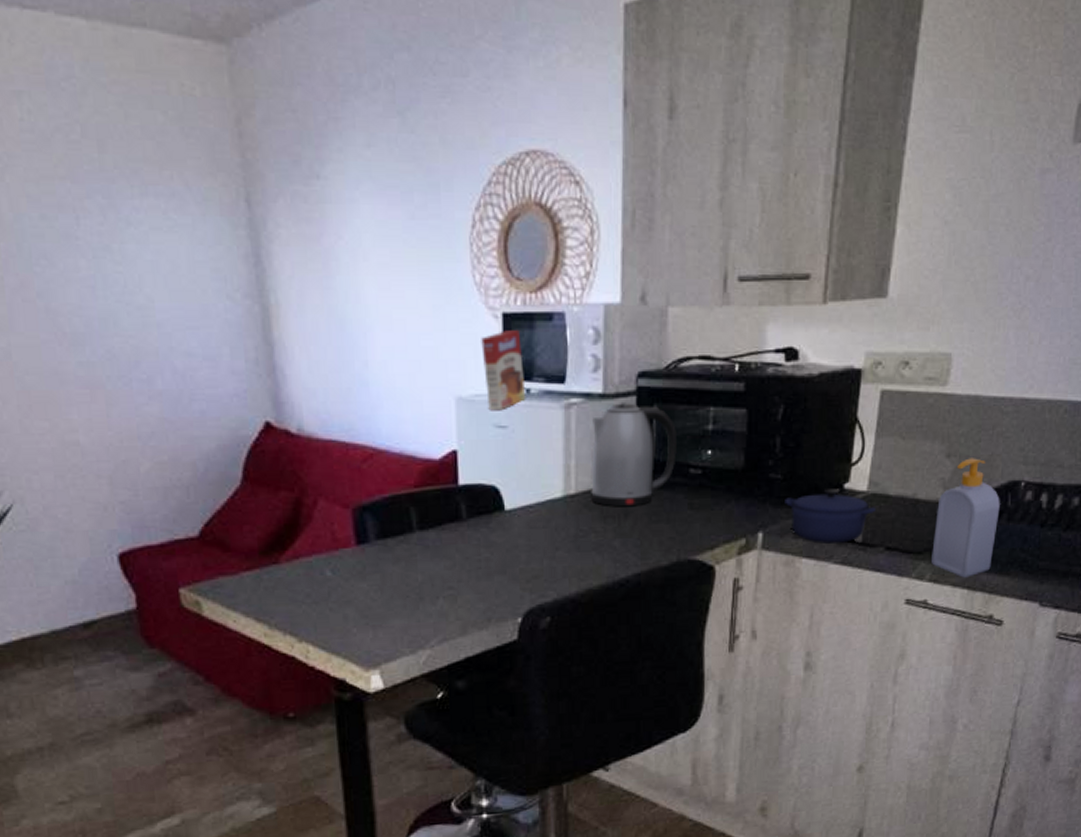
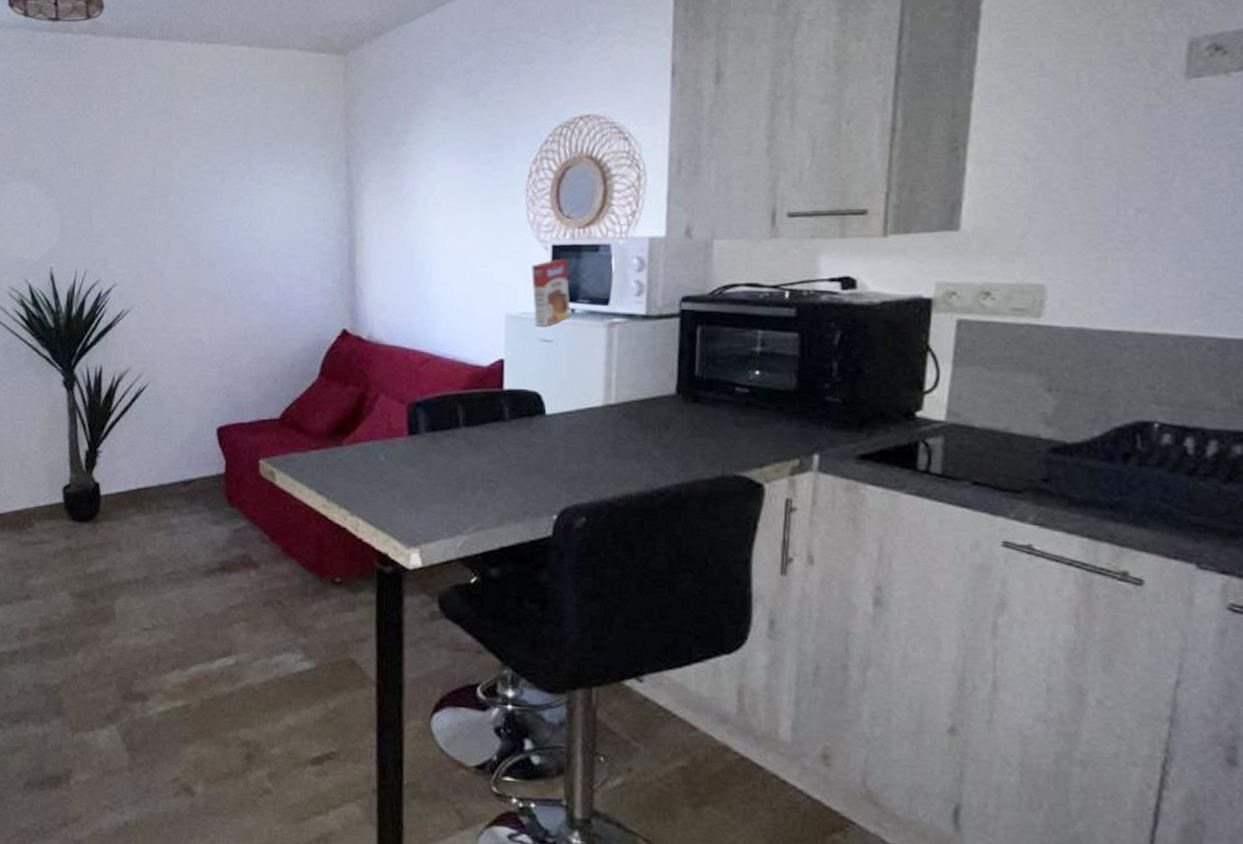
kettle: present [591,403,678,507] -> none [631,324,723,420]
cooking pot: present [785,487,876,545] -> none [844,414,957,474]
soap bottle: present [931,458,1000,578] -> none [1035,393,1126,525]

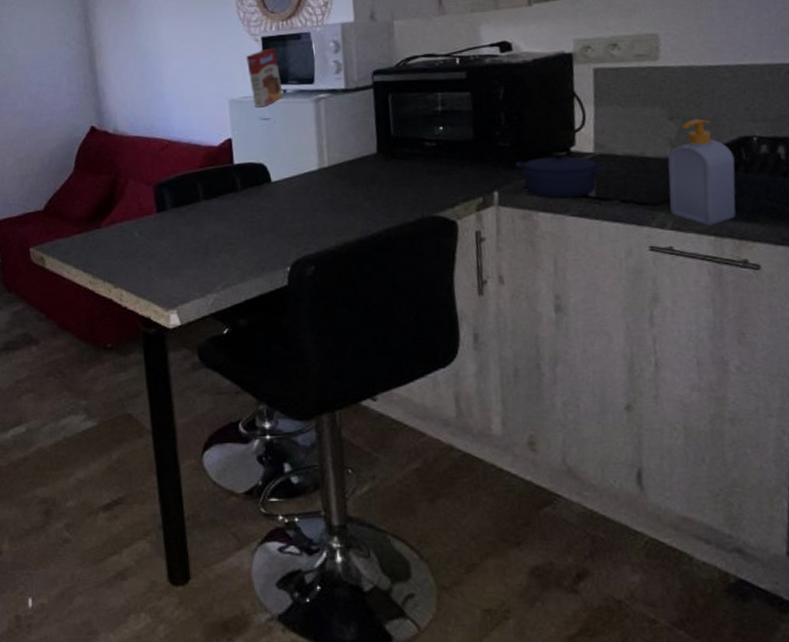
cooking pot: none [844,414,957,474] -> present [515,151,605,200]
soap bottle: none [1035,393,1126,525] -> present [667,119,736,226]

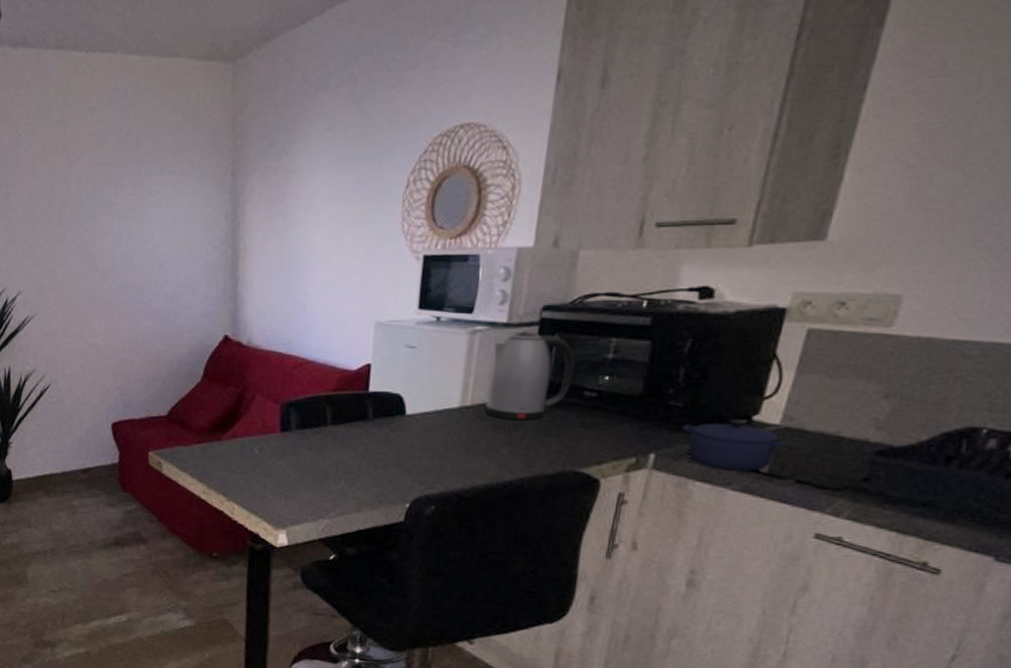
food box: present [246,48,284,108] -> none [401,269,437,334]
kettle: none [338,94,413,176] -> present [485,331,577,421]
soap bottle: present [667,119,736,226] -> none [852,400,951,521]

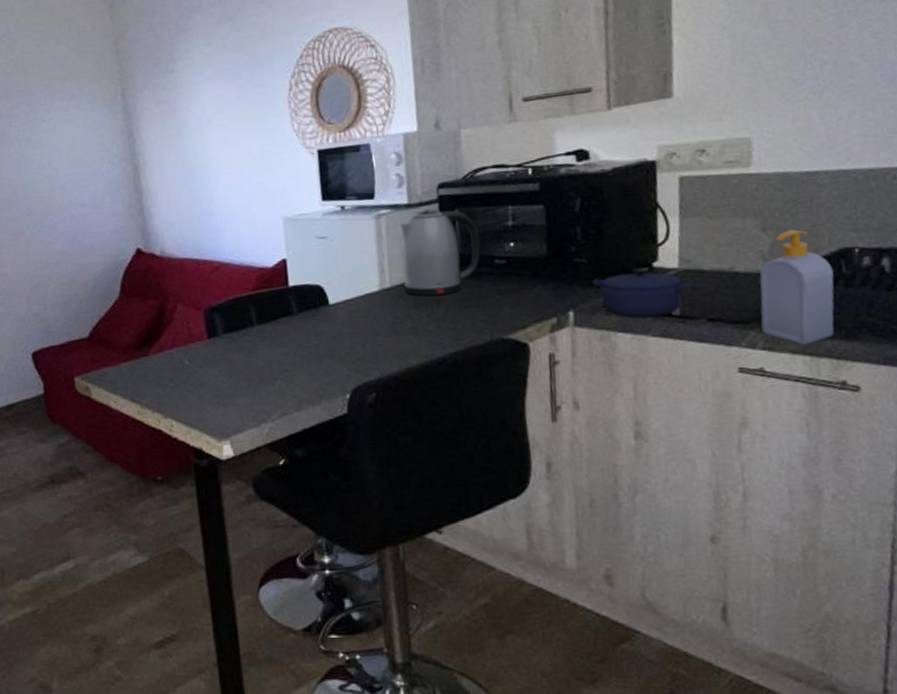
soap bottle: none [852,400,951,521] -> present [759,229,835,345]

